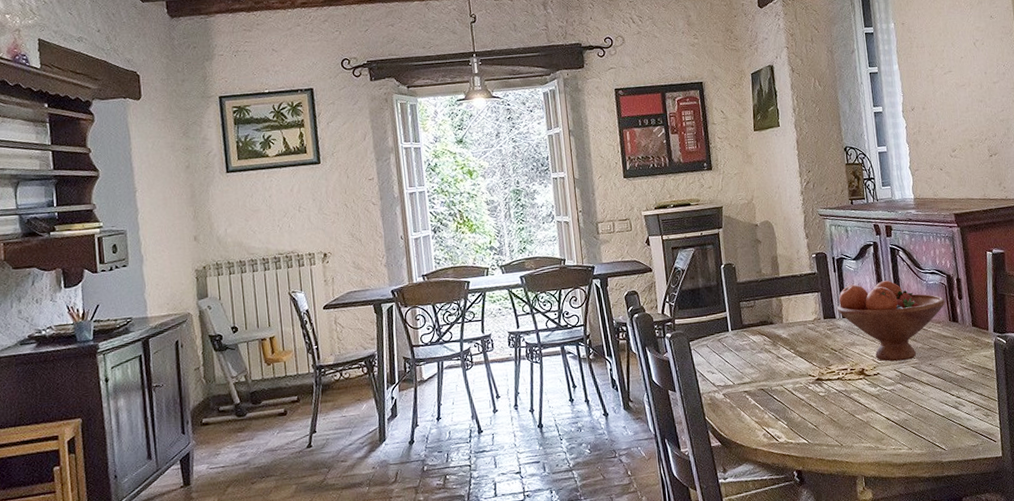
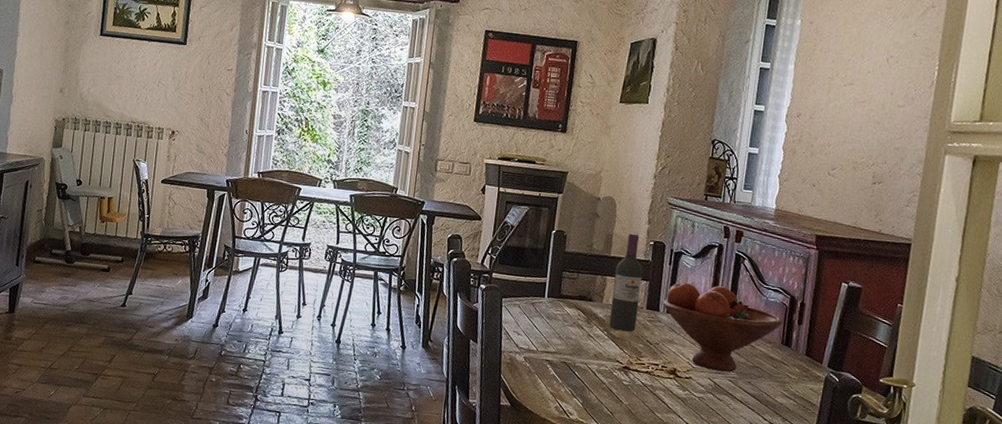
wine bottle: none [787,250,819,346] -> present [608,233,643,332]

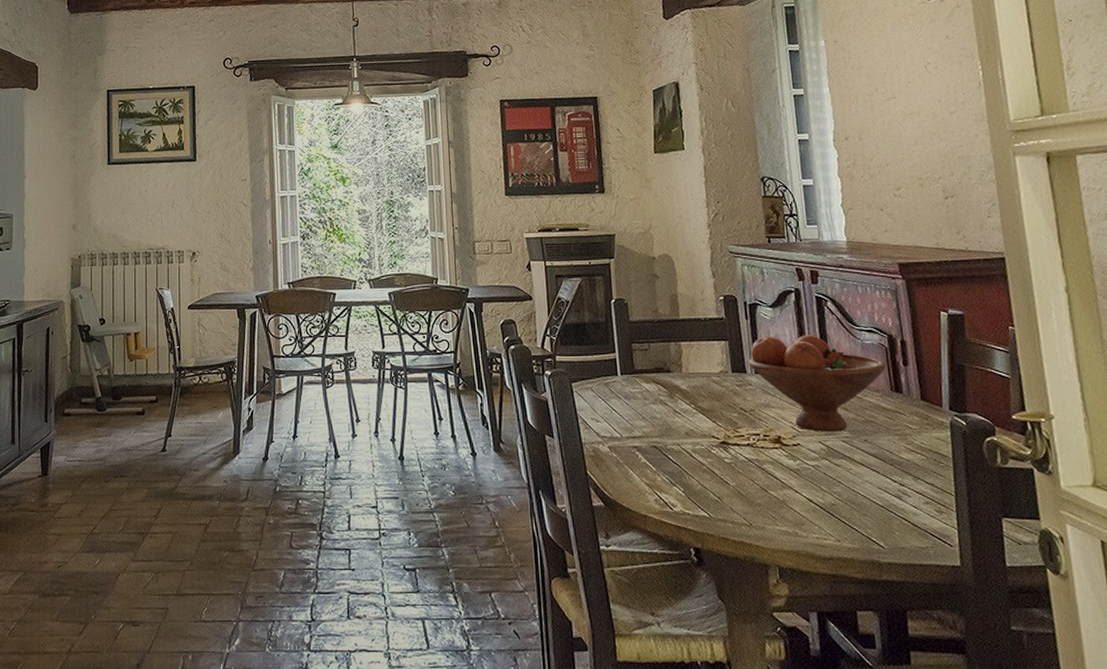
wine bottle: present [608,233,643,332] -> none [688,290,725,401]

